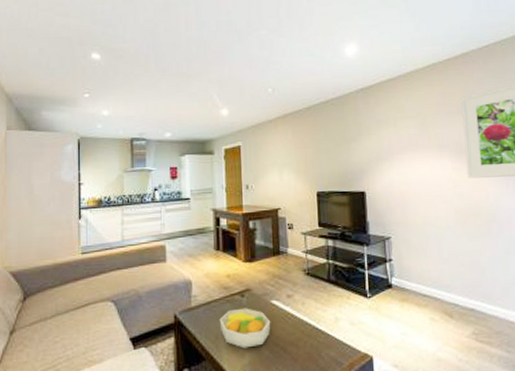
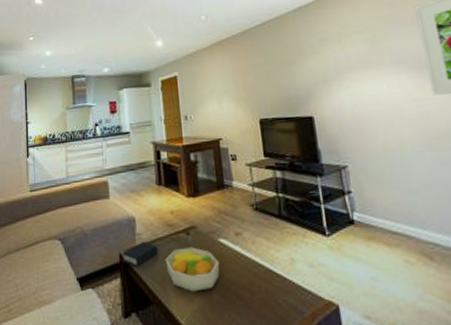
book: none [177,304,214,327] -> present [122,242,159,267]

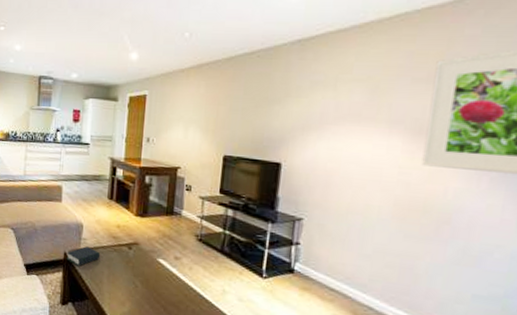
fruit bowl: present [165,247,220,292] -> none [105,259,155,299]

